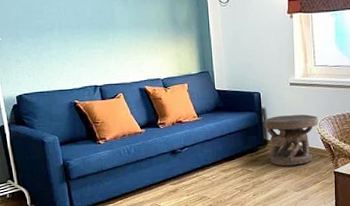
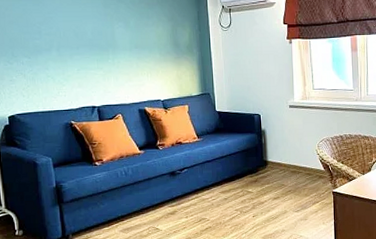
carved stool: present [264,114,319,166] -> none [264,136,317,187]

